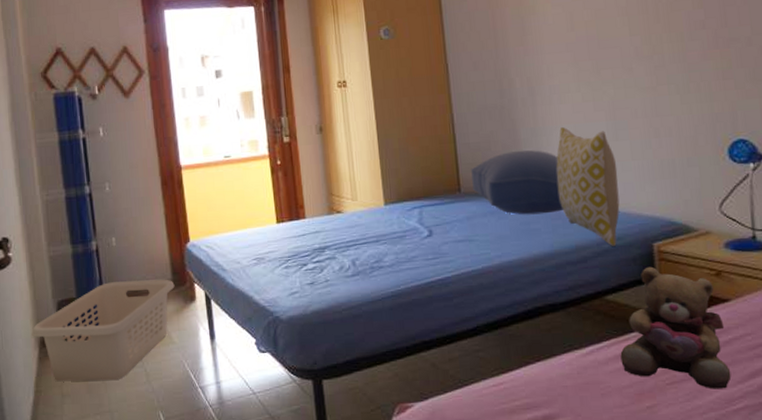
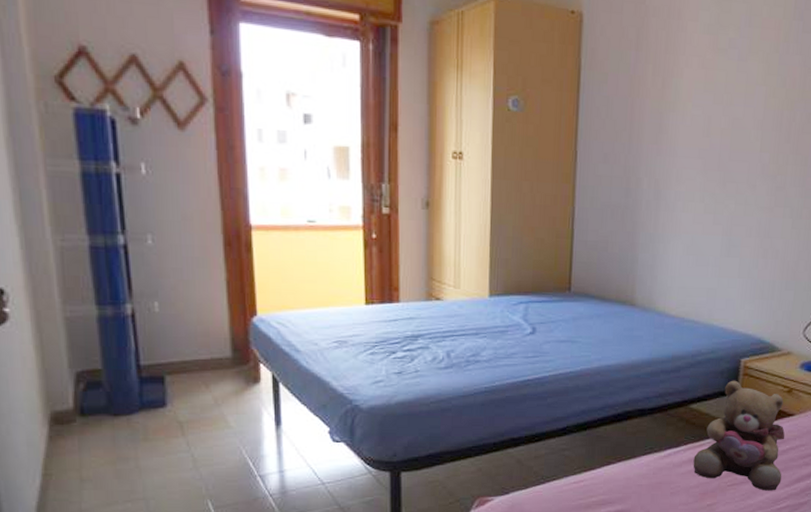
laundry basket: present [31,279,175,382] -> none [38,354,235,466]
cushion: present [471,150,563,215] -> none [583,254,671,322]
pillow: present [556,127,620,246] -> none [665,237,724,359]

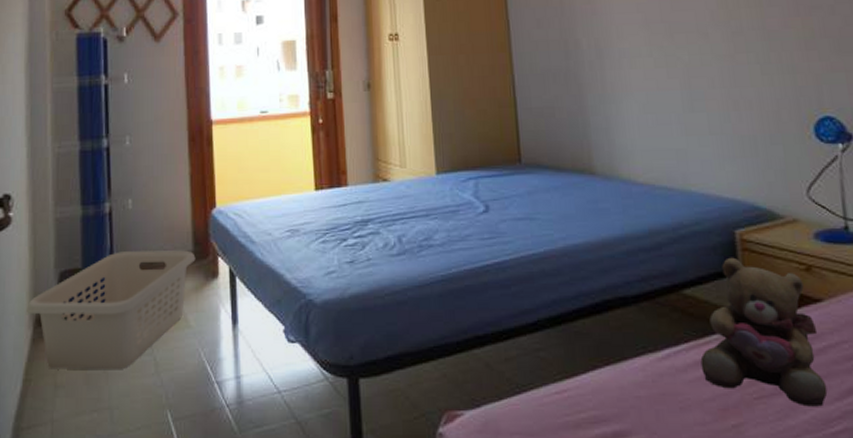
laundry basket: none [38,354,235,466] -> present [26,250,196,370]

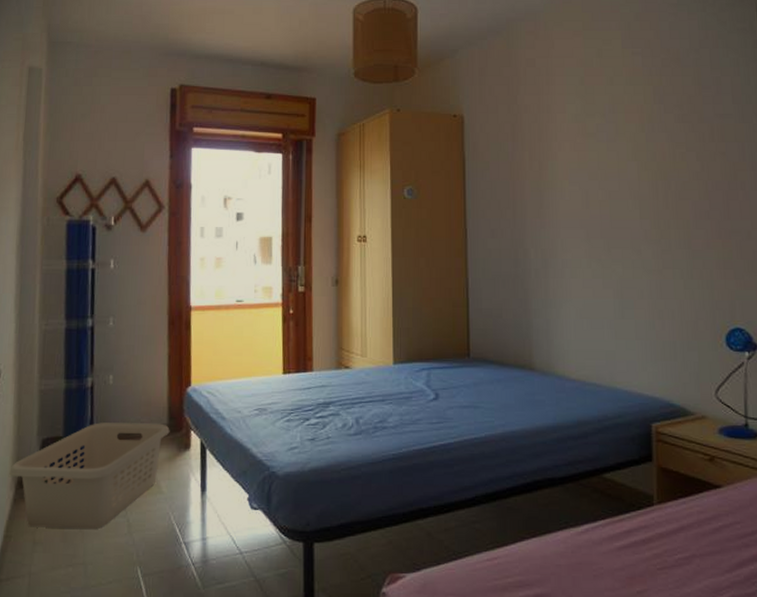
teddy bear: present [700,257,828,407] -> none [614,447,720,577]

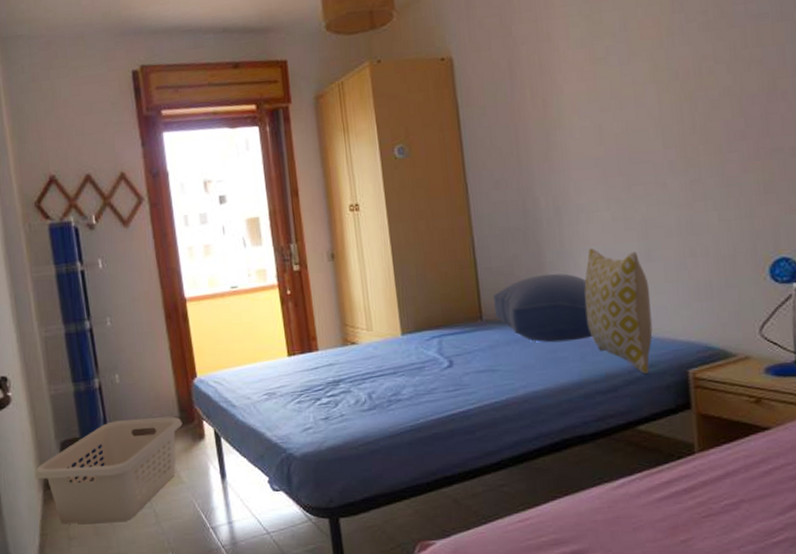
cushion: none [482,320,568,386] -> present [493,273,592,343]
pillow: none [563,301,622,424] -> present [584,248,653,374]

